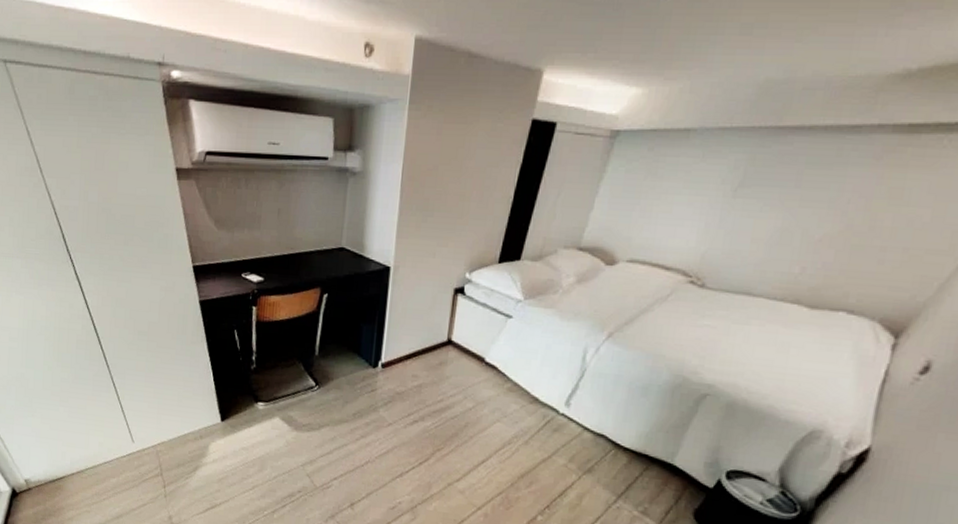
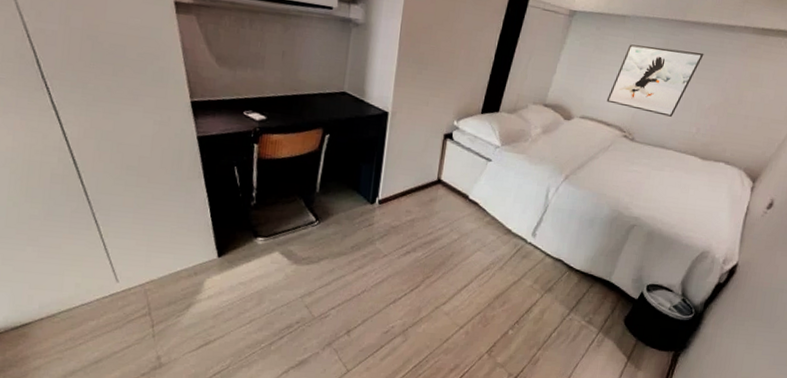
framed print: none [664,164,812,254] -> present [606,44,704,117]

